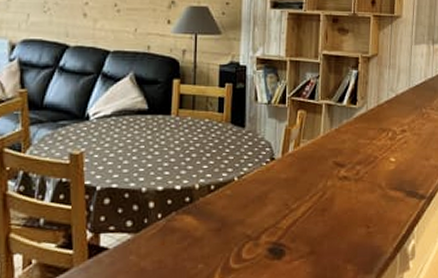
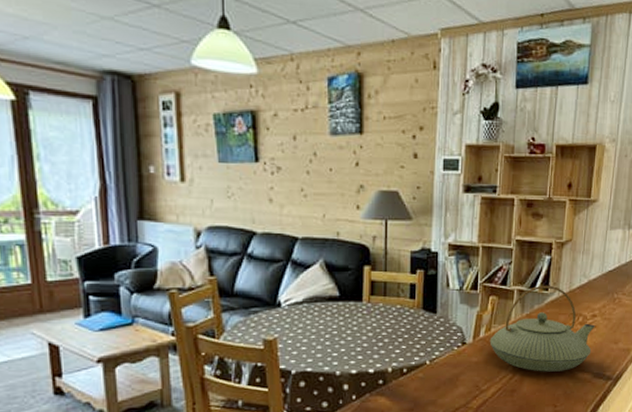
teapot: none [298,99,405,190] -> present [489,285,595,372]

